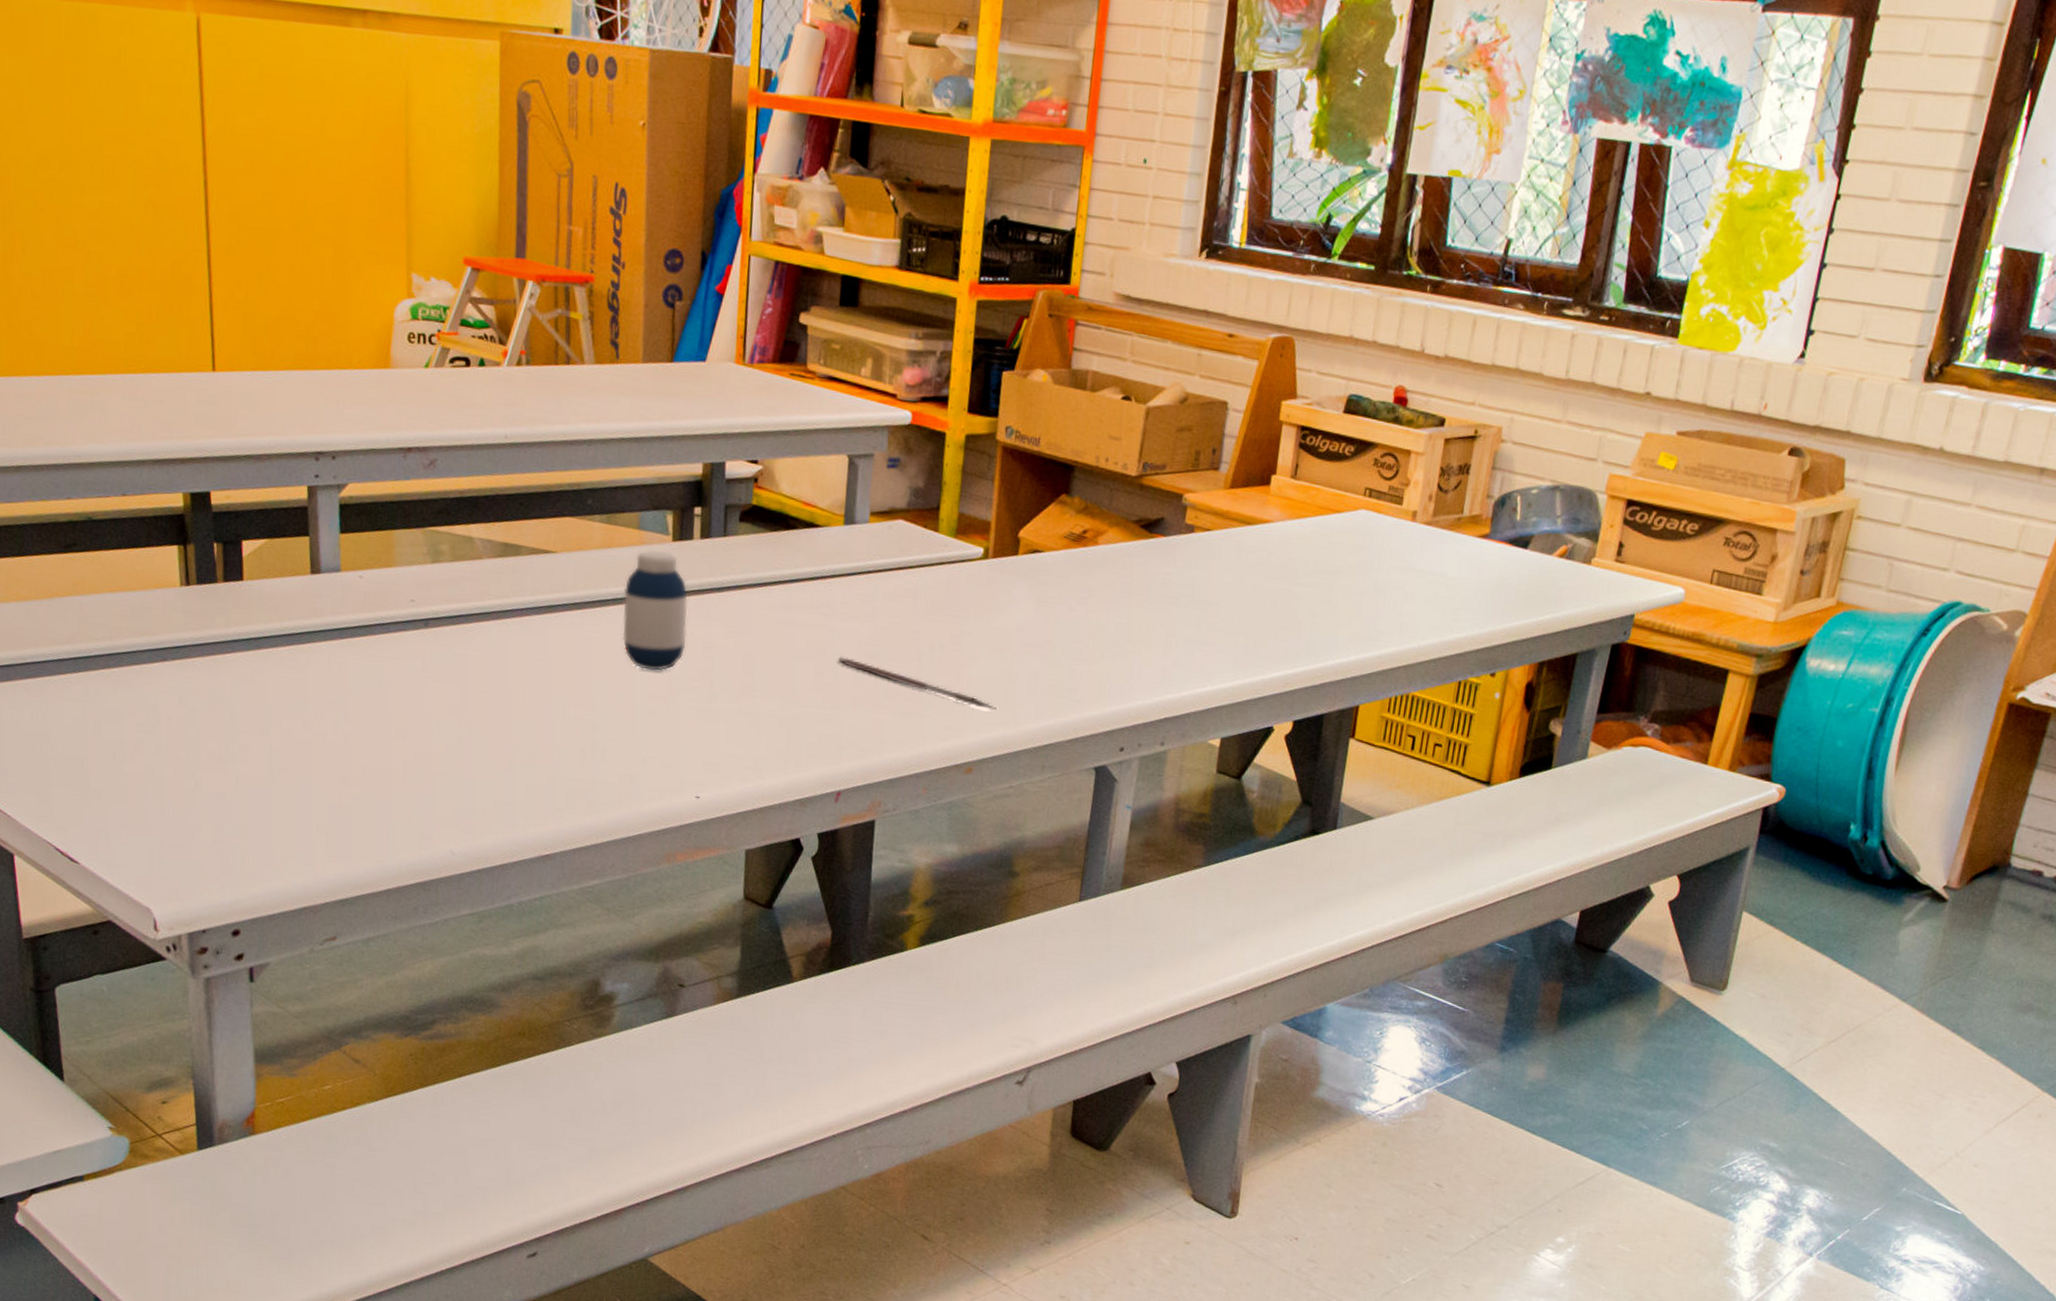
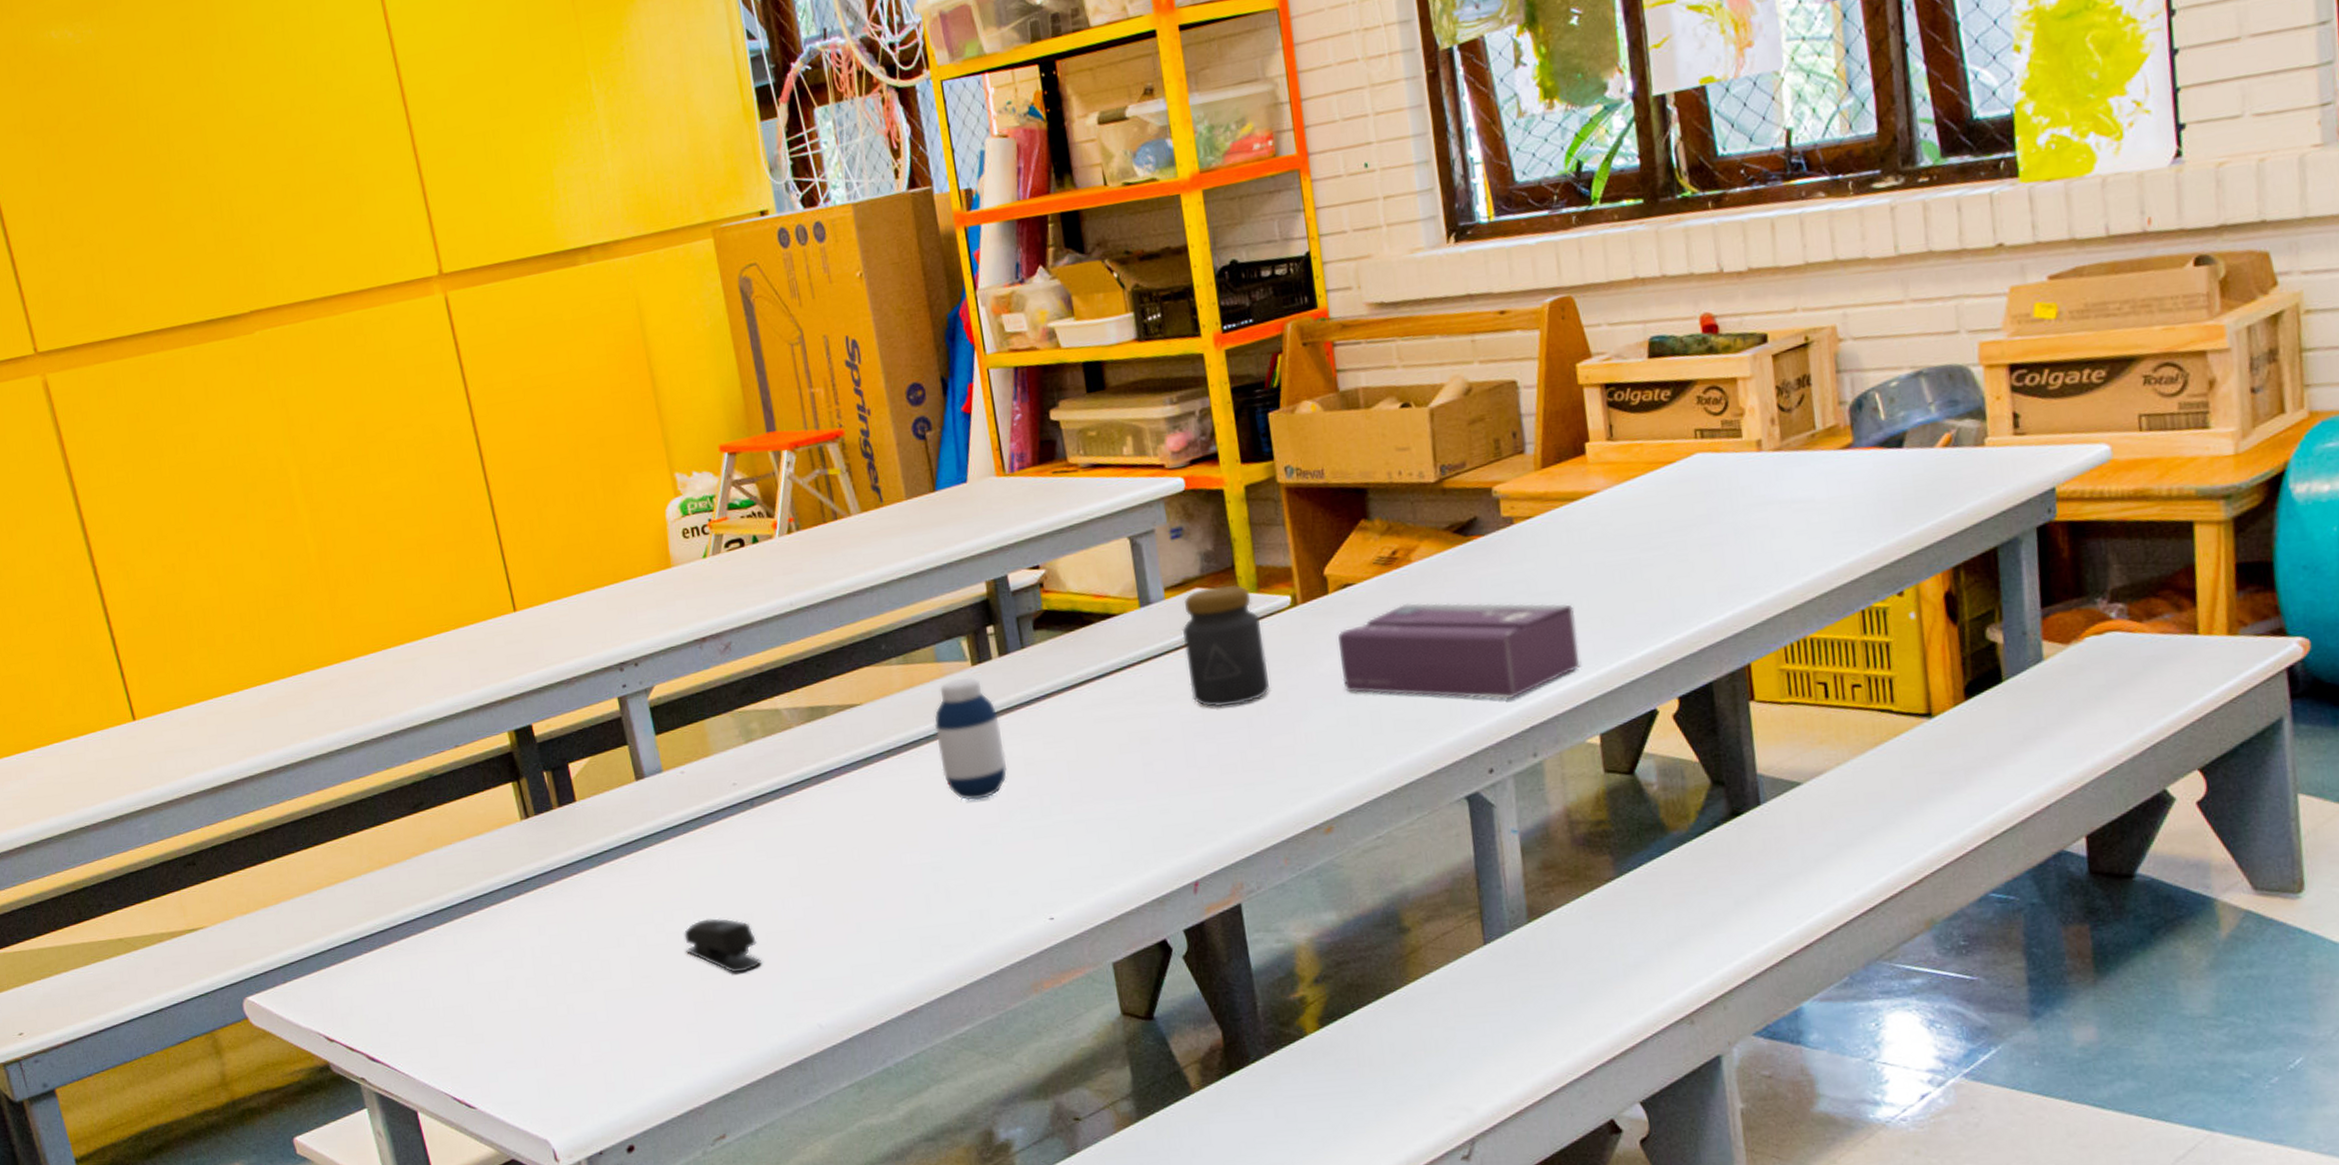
stapler: none [331,725,405,786] -> present [684,918,761,974]
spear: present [838,656,997,710] -> none [1164,741,1344,762]
jar: none [874,521,951,638] -> present [1182,584,1271,707]
tissue box: none [1012,580,1227,690] -> present [1338,602,1581,700]

